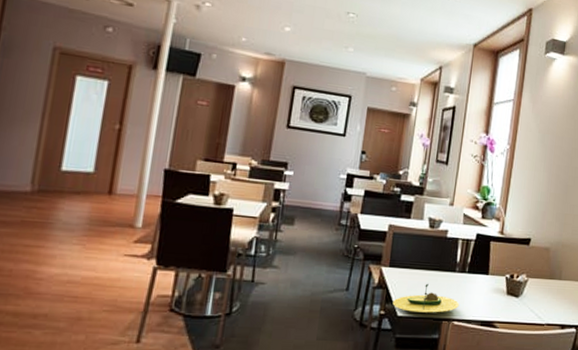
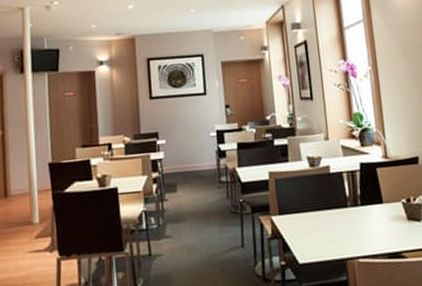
avocado: present [392,283,459,313] -> none [291,224,360,258]

